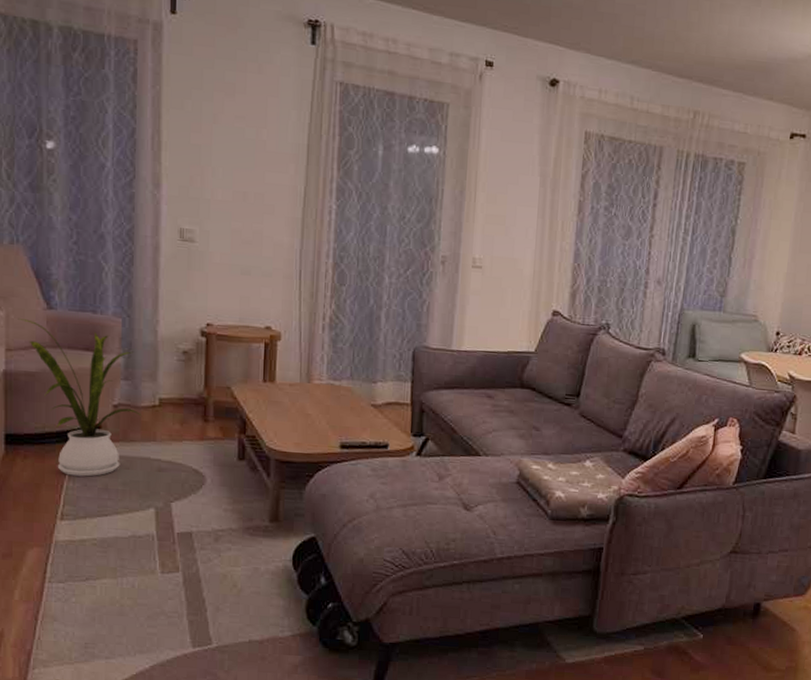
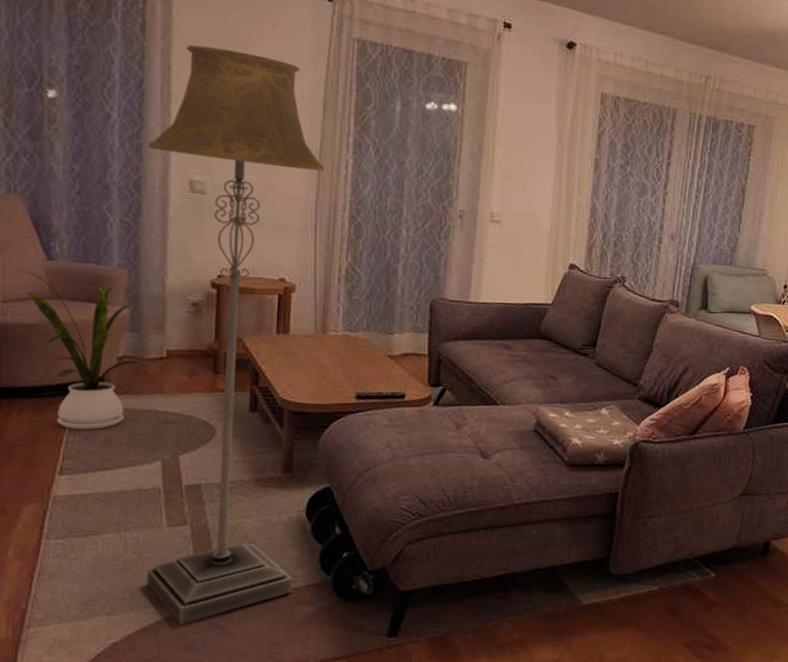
floor lamp: none [140,92,309,670] -> present [146,44,325,624]

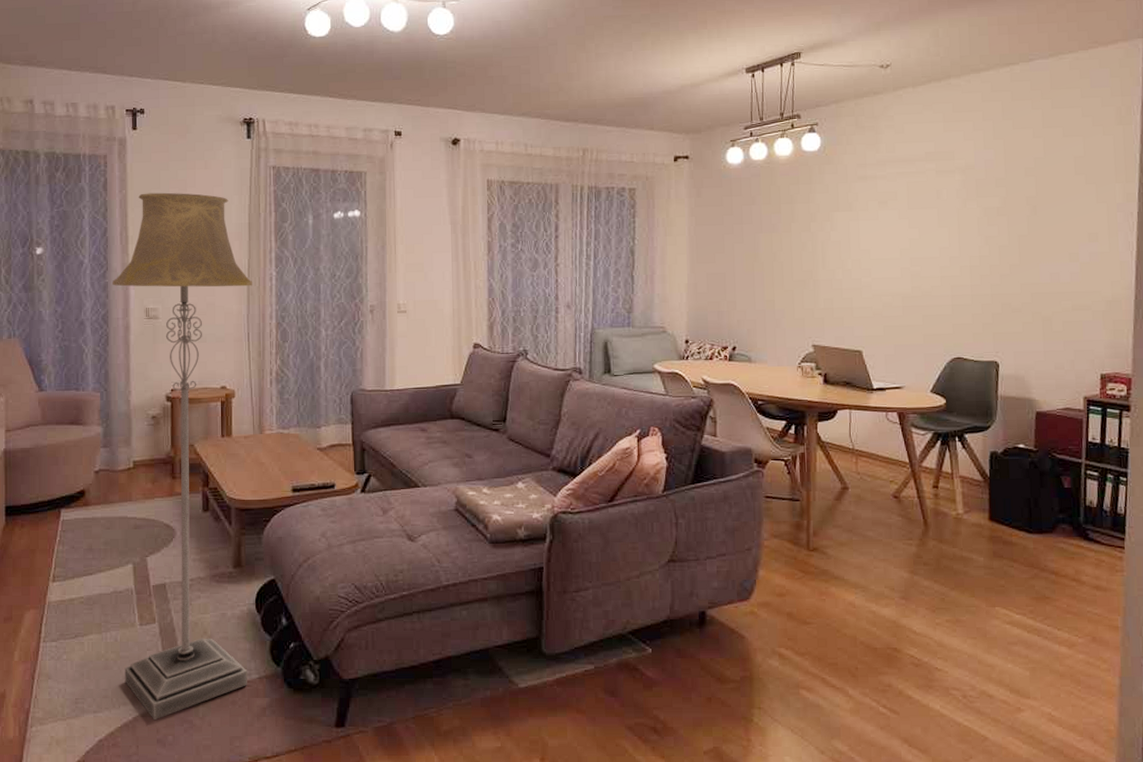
house plant: present [15,269,149,430] -> none [15,402,120,540]

